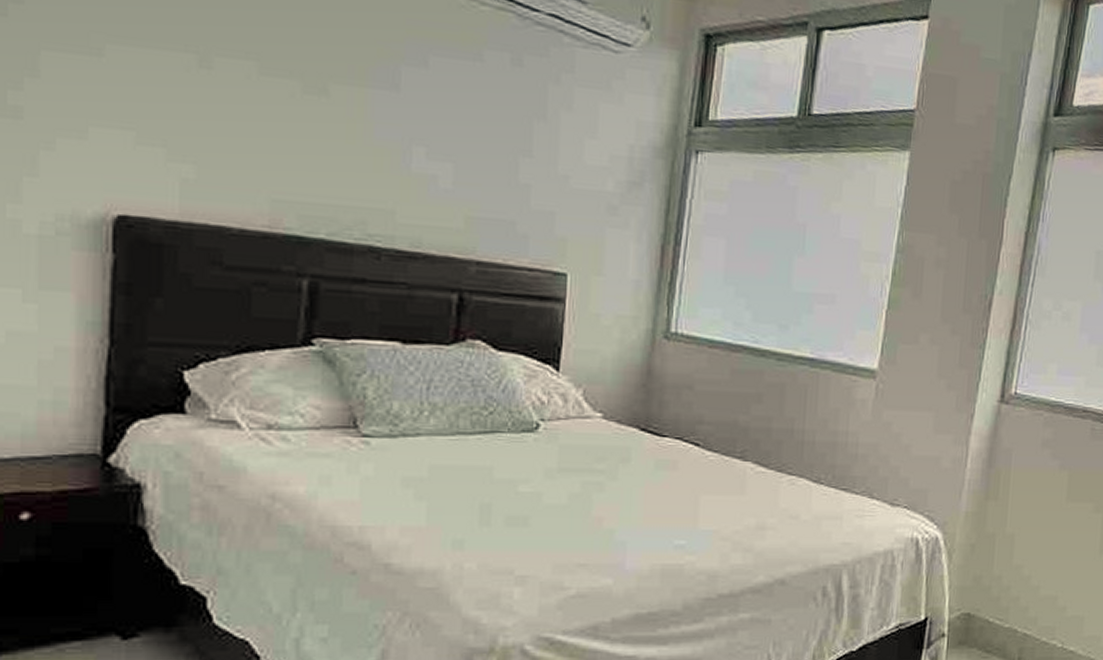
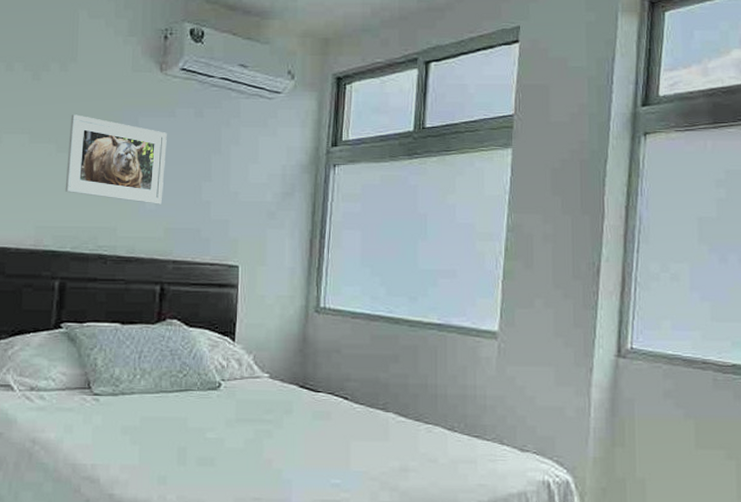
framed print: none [316,39,471,183] -> present [65,114,167,204]

